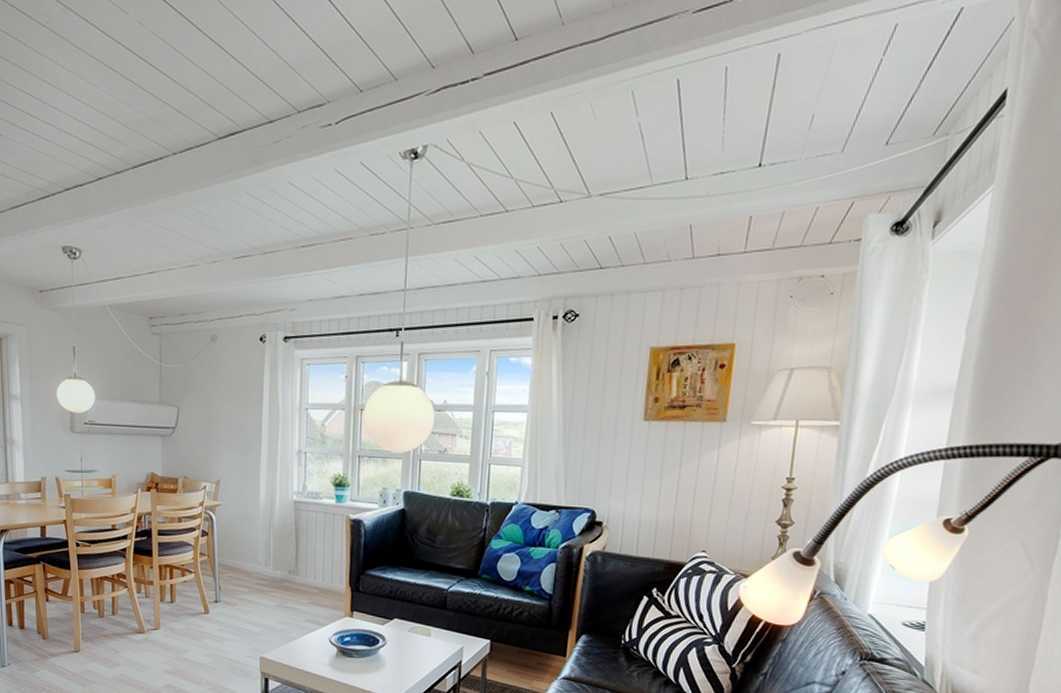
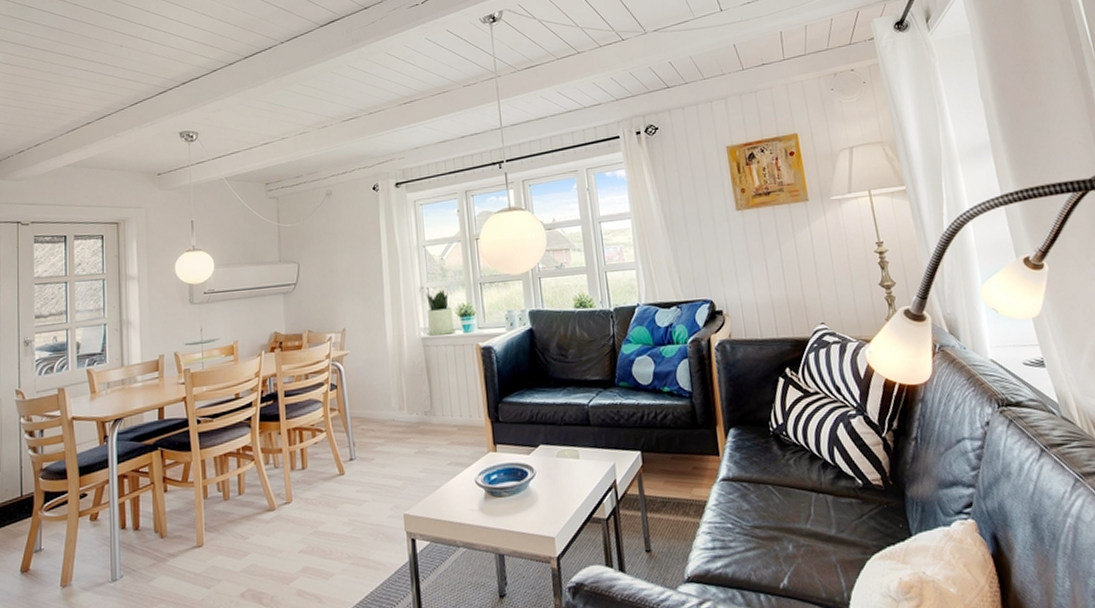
planter: none [299,456,329,503] -> present [426,289,457,337]

